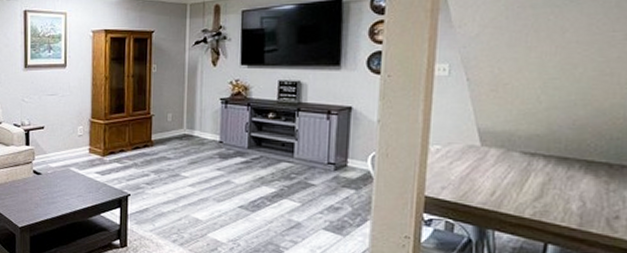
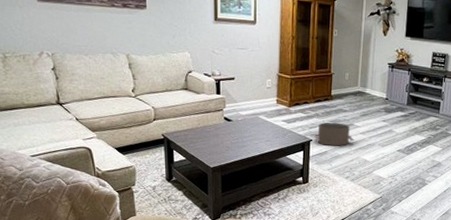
pouf: none [133,172,182,203] -> present [315,122,355,147]

